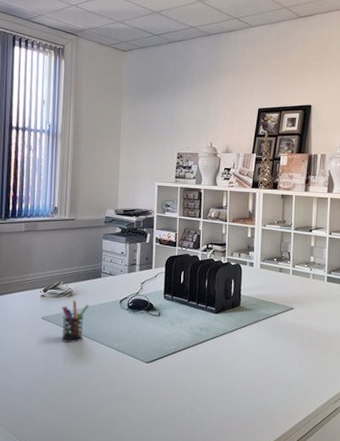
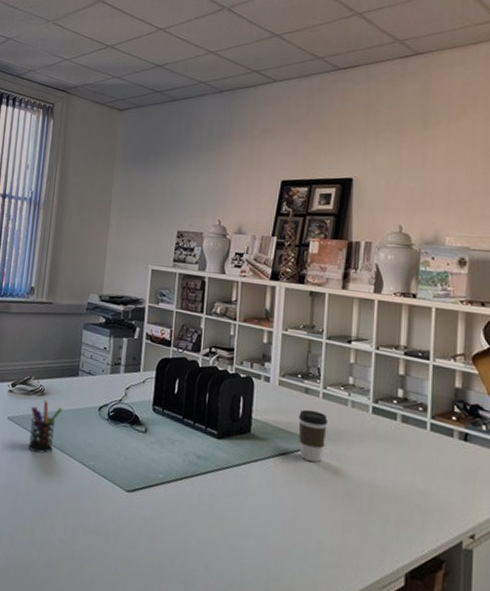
coffee cup: none [275,284,296,322] -> present [298,409,328,463]

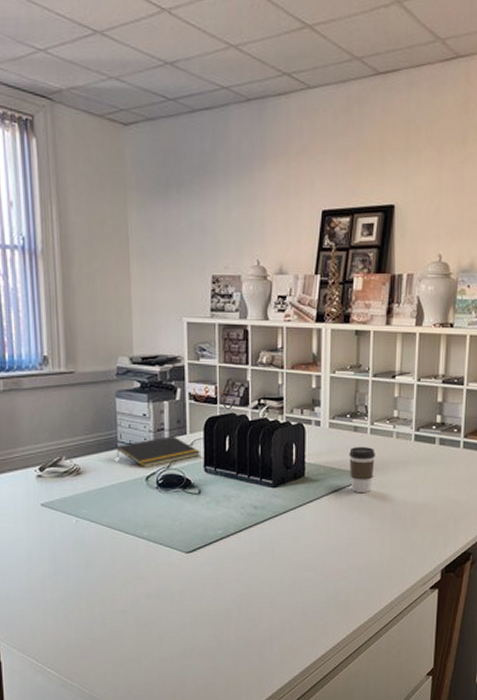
pen holder: present [28,400,63,454] -> none [67,479,105,534]
notepad: none [76,371,151,399] -> present [116,436,200,467]

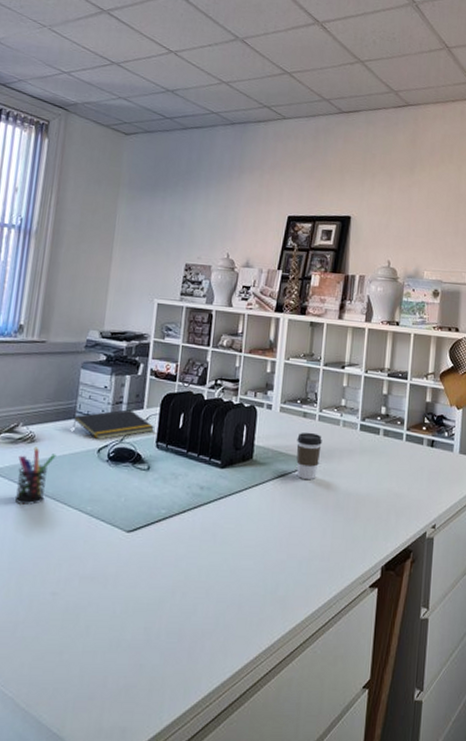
pen holder: none [67,479,105,534] -> present [14,447,57,505]

